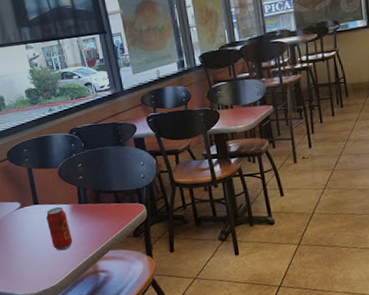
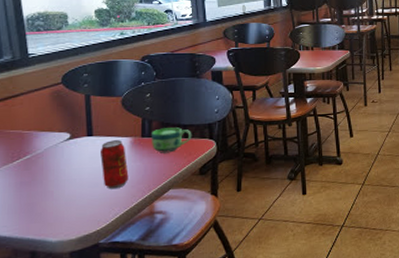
cup: none [86,193,123,218] -> present [151,127,192,153]

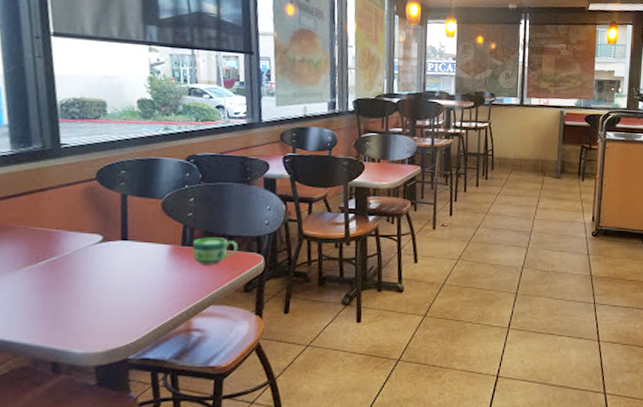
soda can: present [100,140,129,190] -> none [135,247,165,301]

